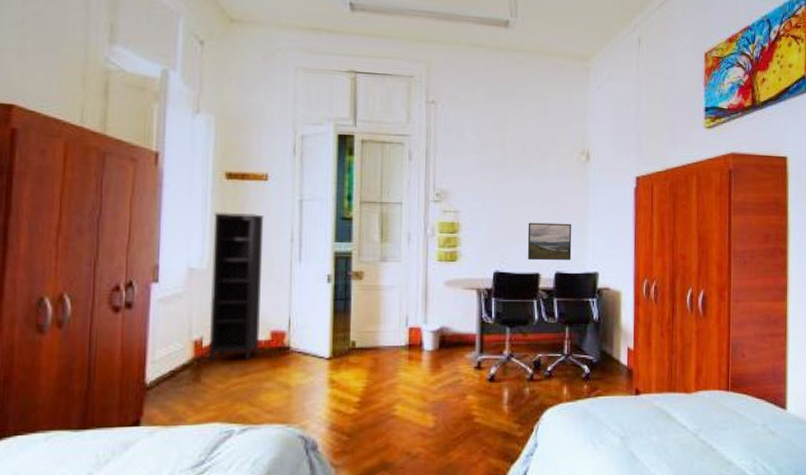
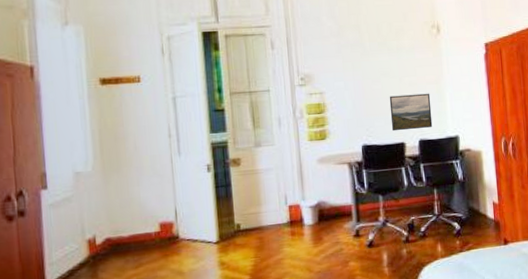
bookcase: present [209,211,264,362] -> none [93,115,151,258]

